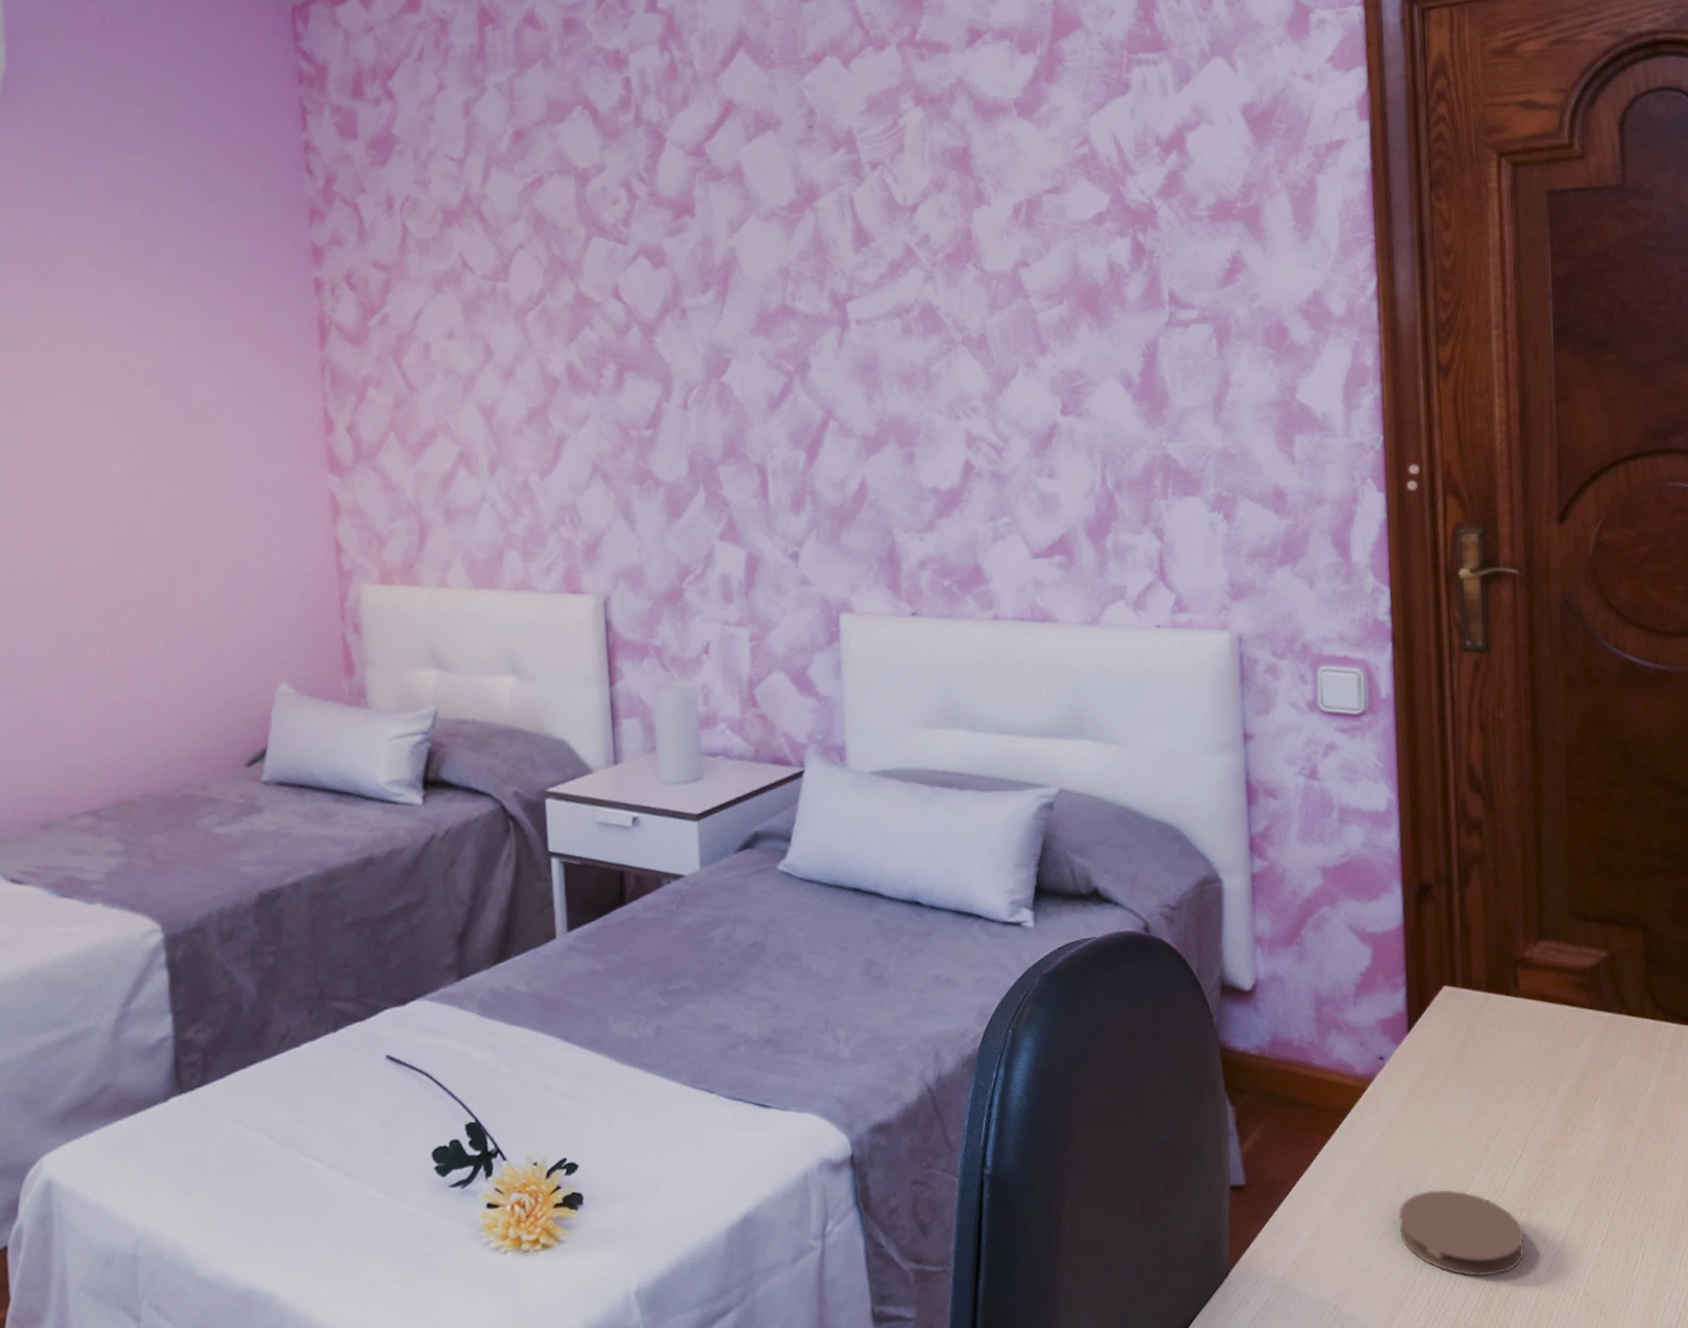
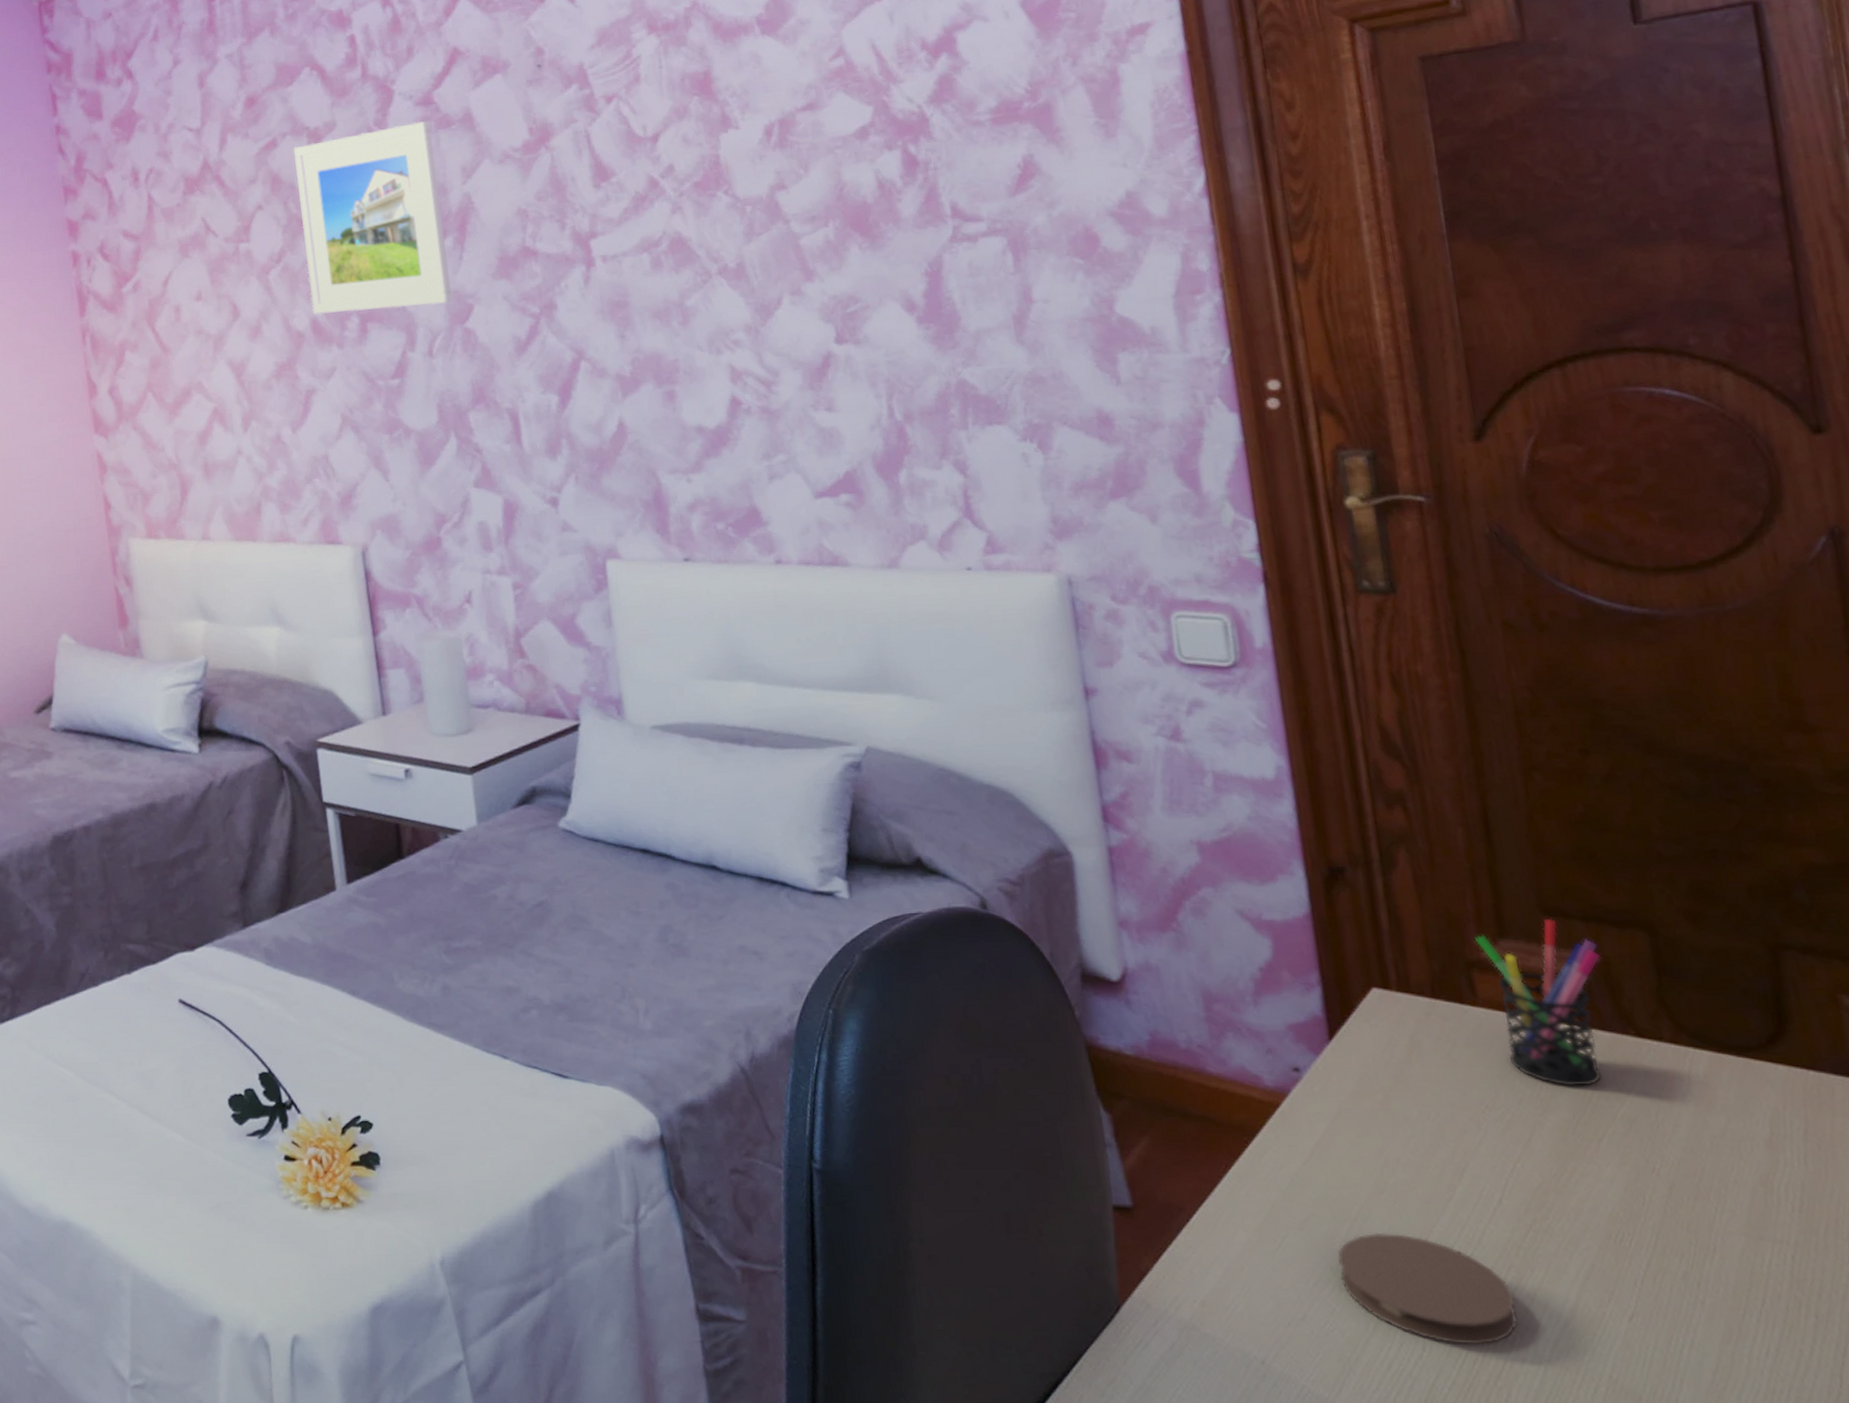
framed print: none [559,171,710,361] -> present [293,120,452,315]
pen holder: none [1522,921,1608,1059] -> present [1475,918,1601,1087]

